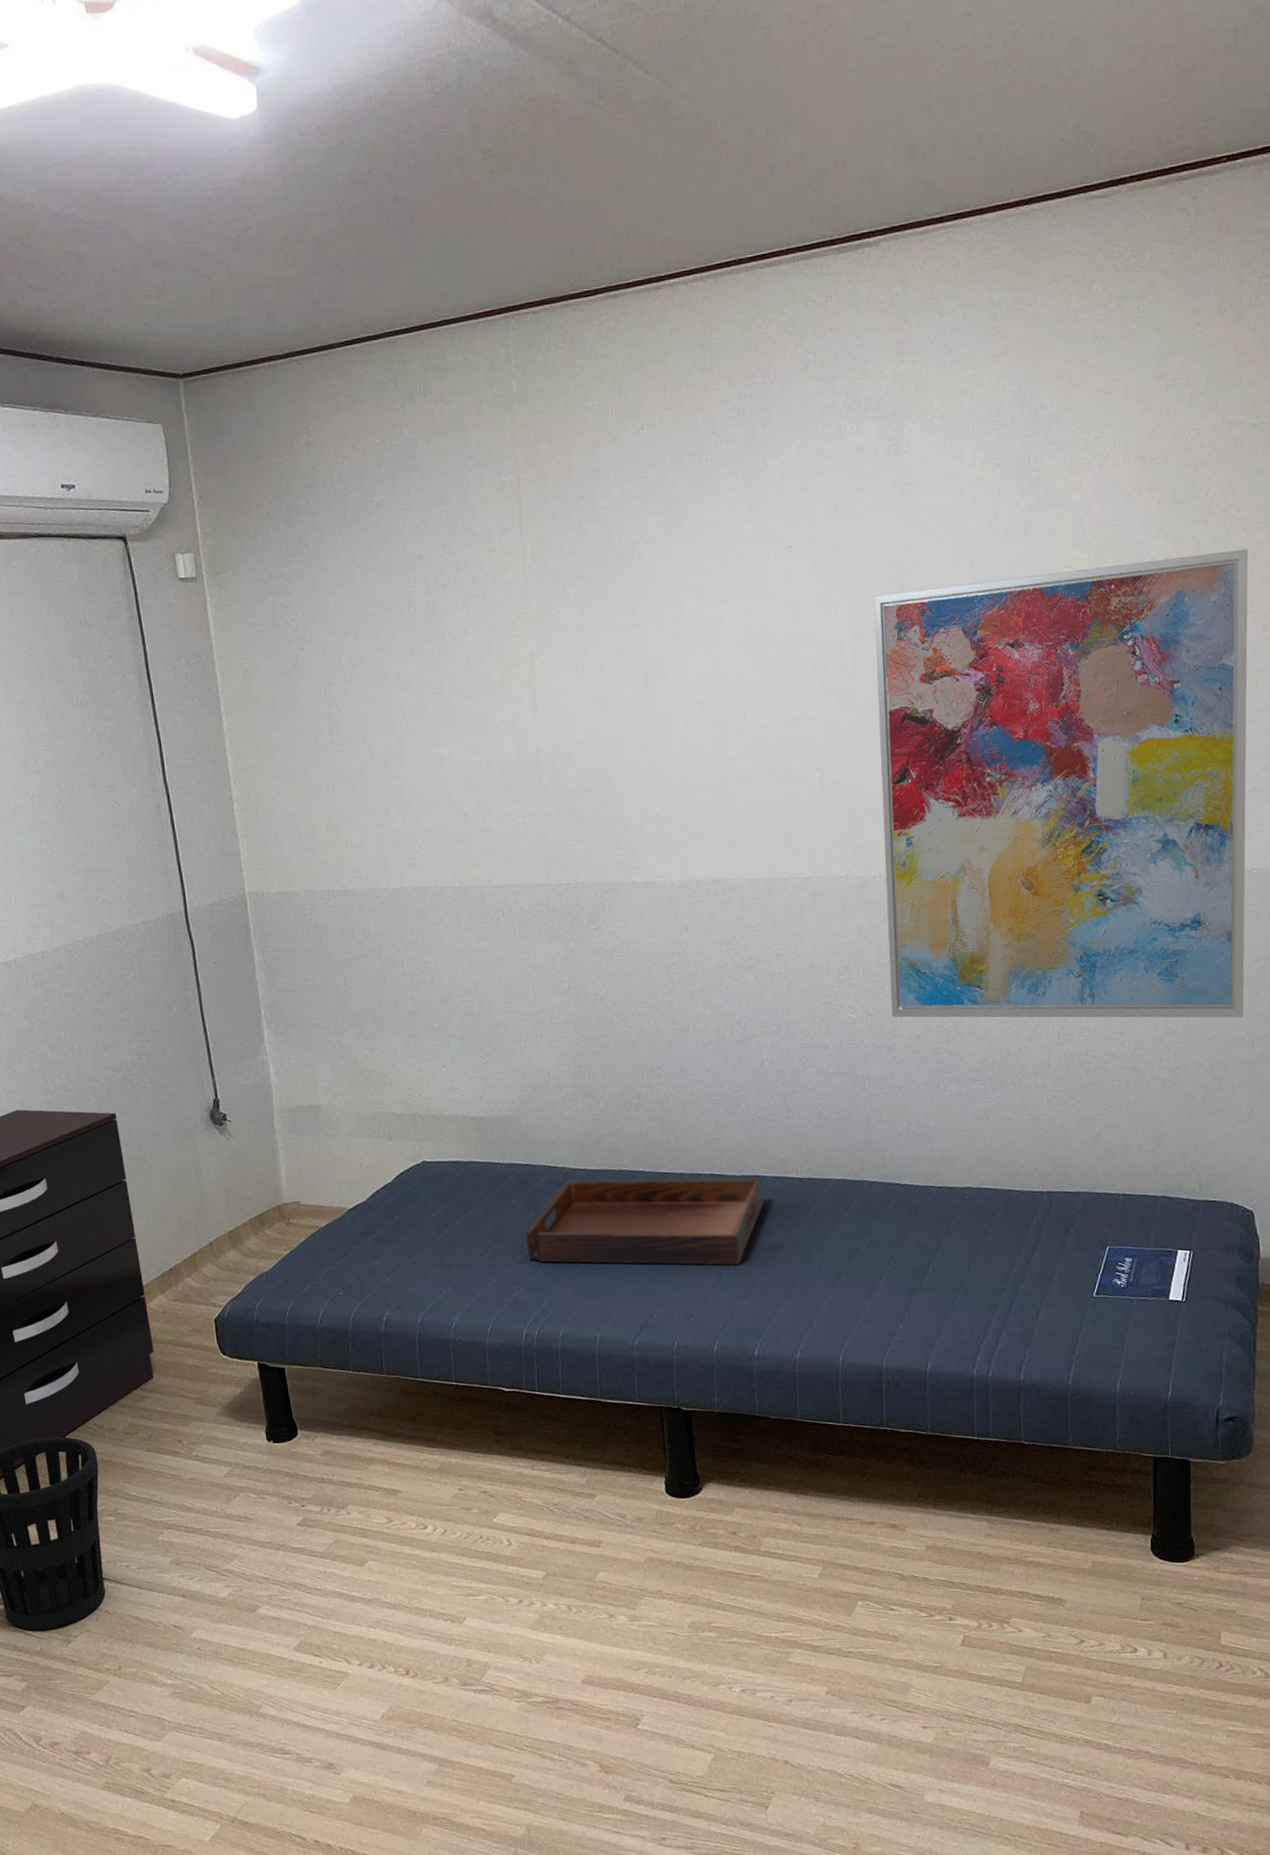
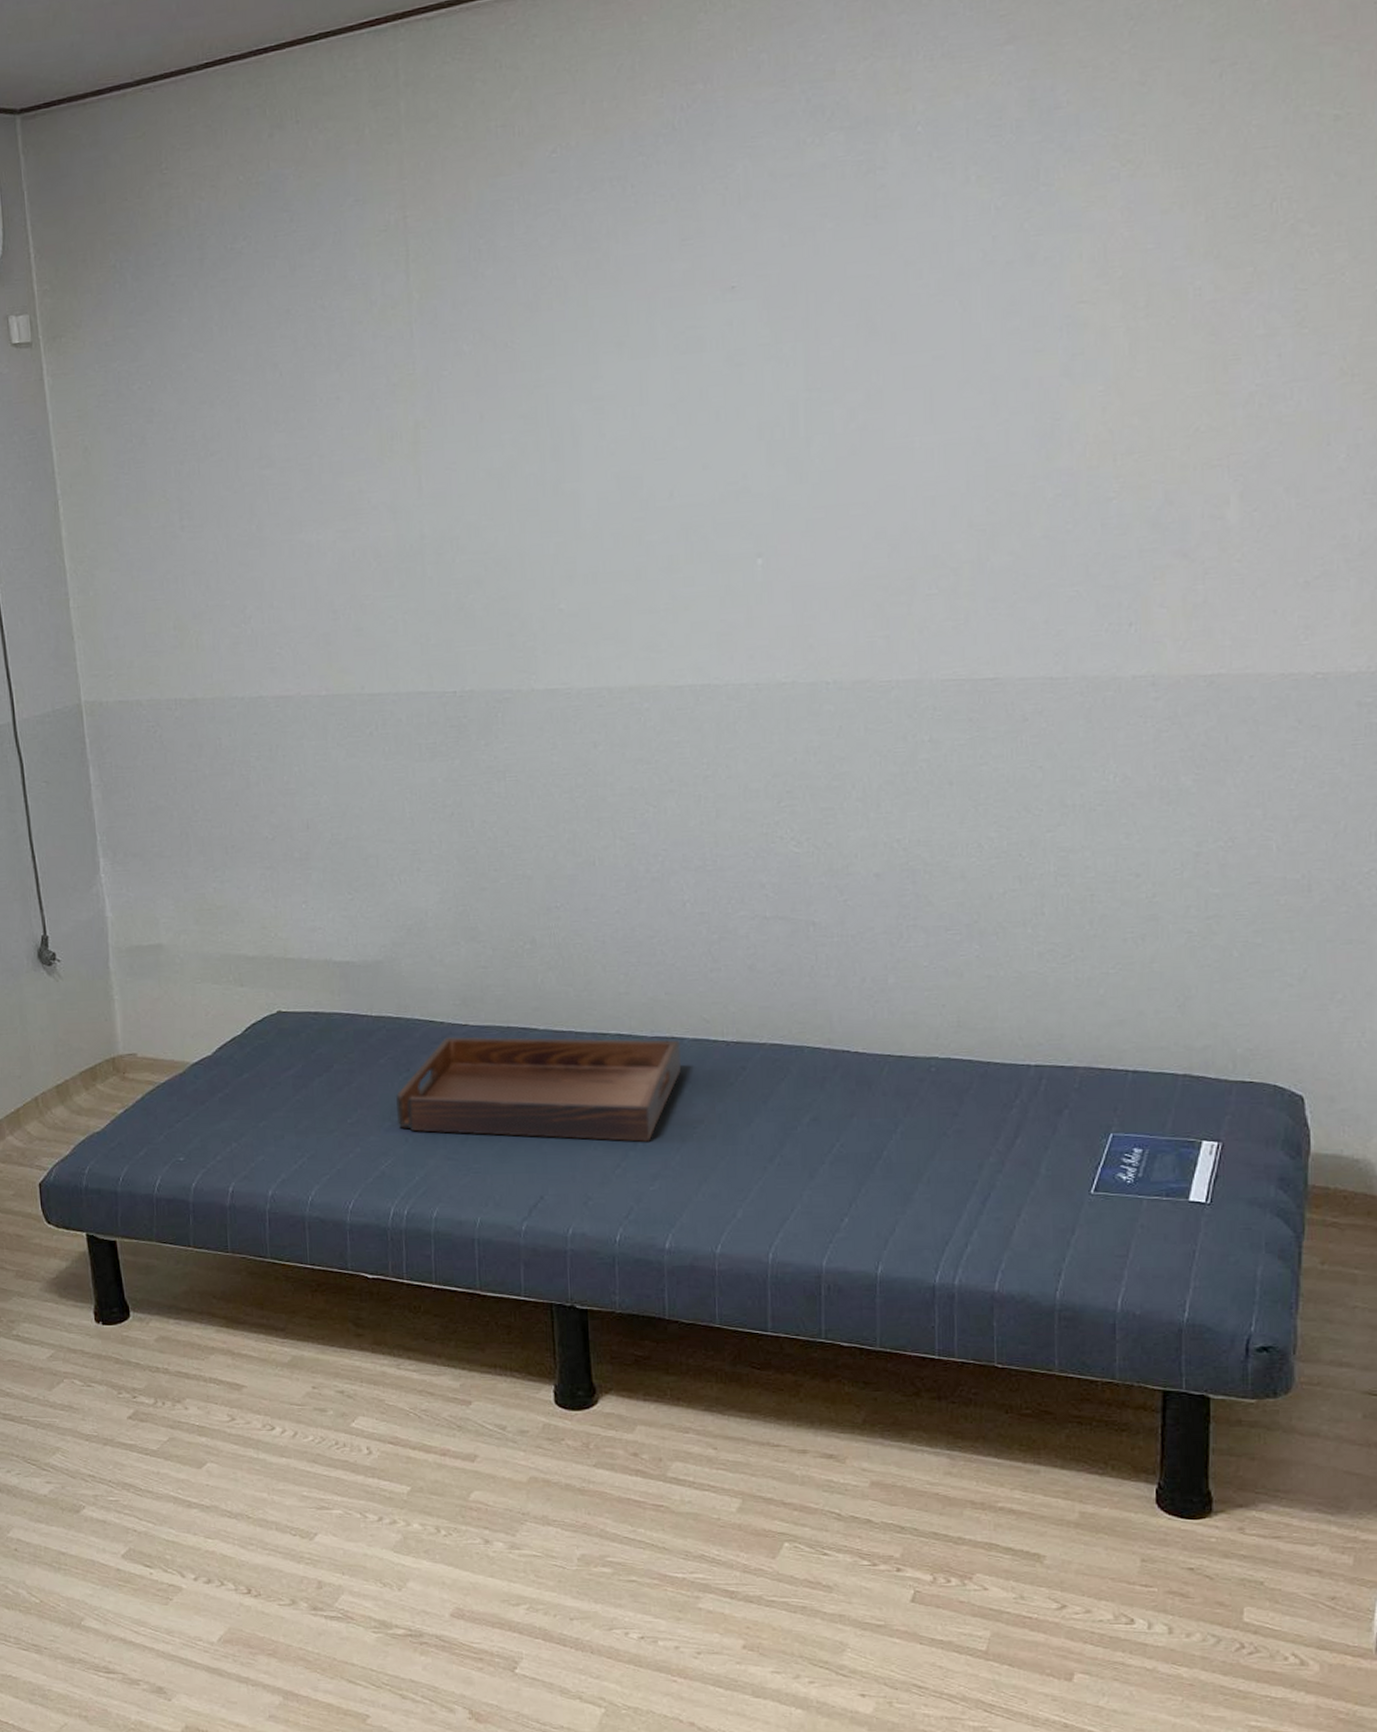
wall art: present [873,549,1248,1018] -> none [835,274,1323,858]

